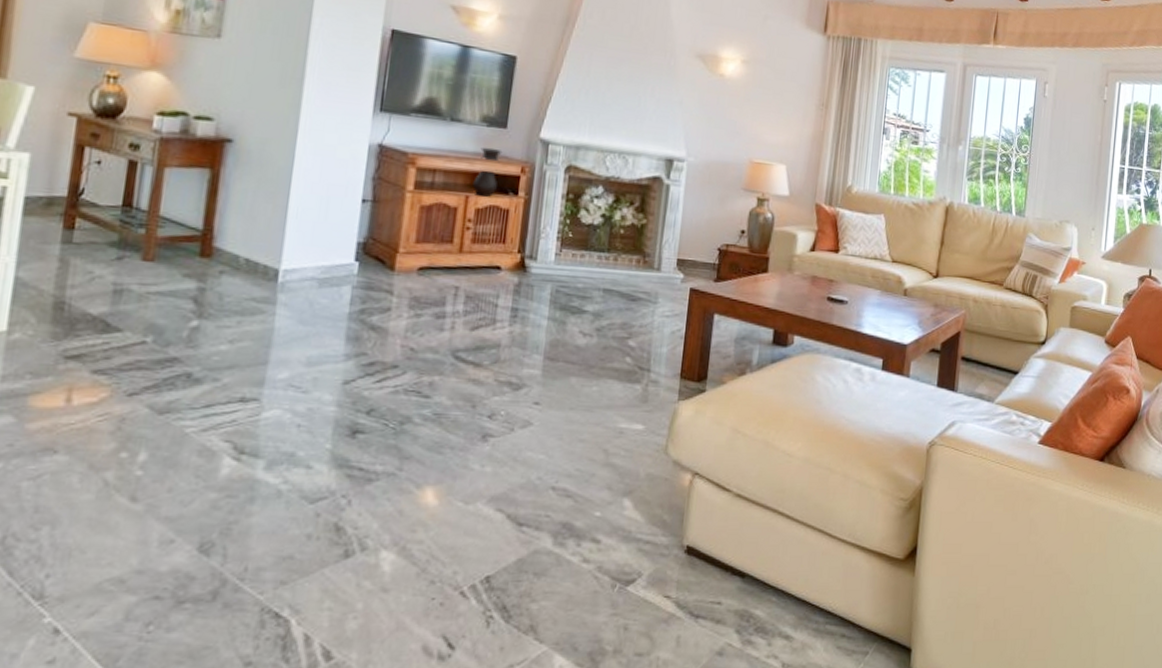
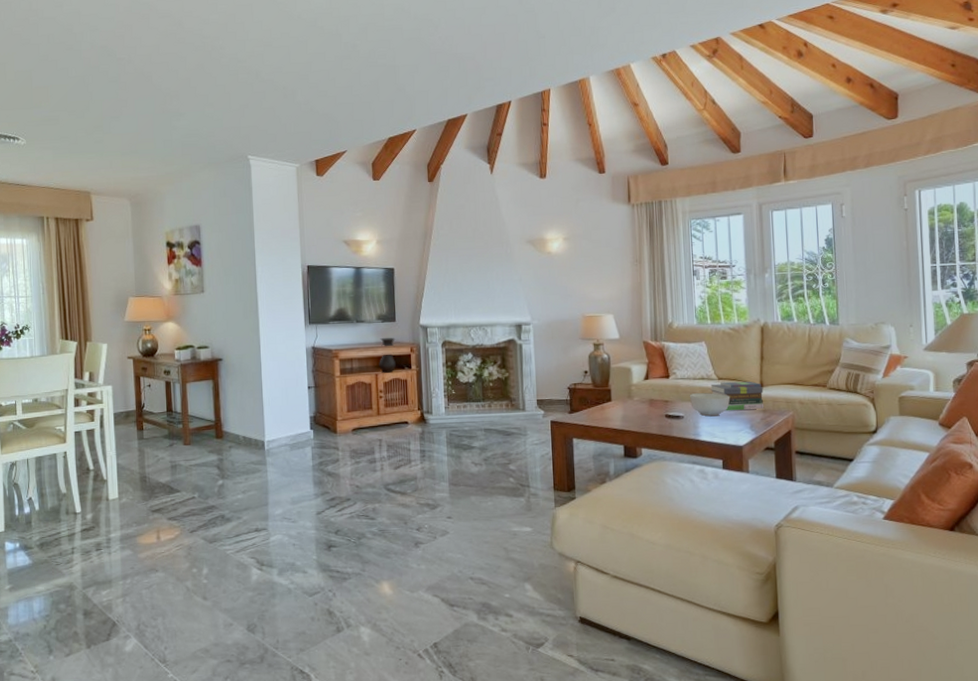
bowl: none [857,275,902,306] -> present [689,393,731,417]
books: none [882,265,939,303] -> present [710,381,765,411]

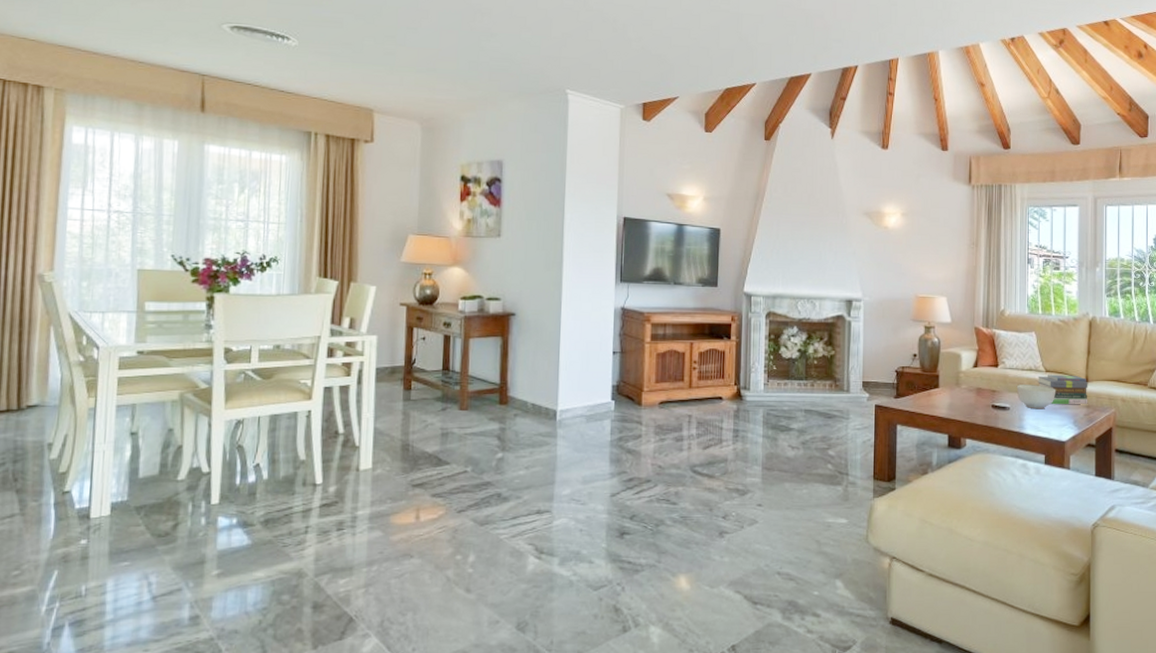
vase: present [379,337,397,373] -> none [695,303,716,342]

